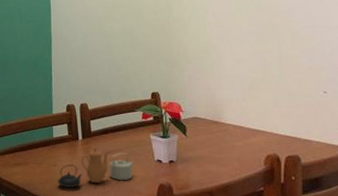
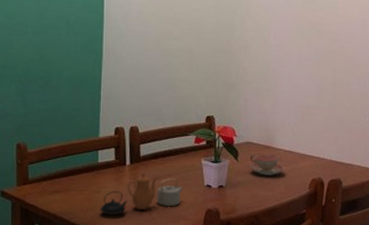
teacup: none [198,129,236,151] -> present [249,154,285,175]

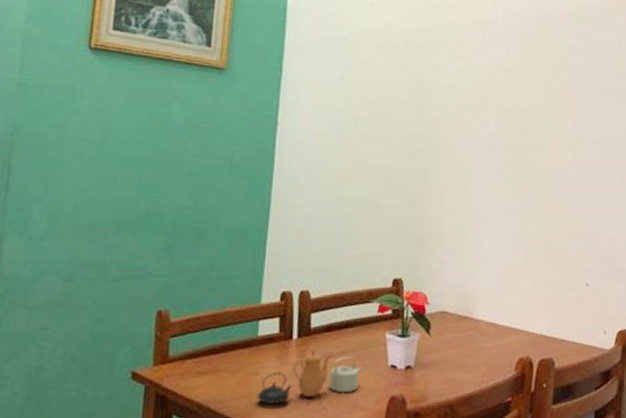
teacup: present [249,154,285,175] -> none [443,326,487,354]

